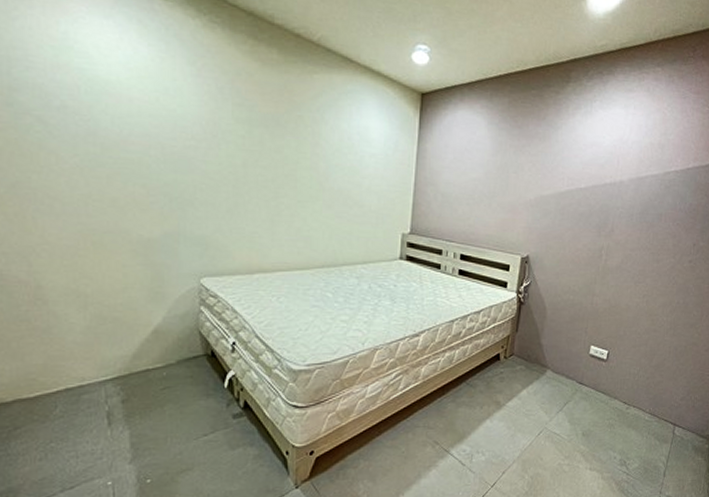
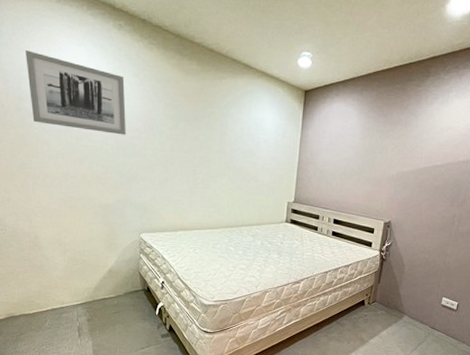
wall art: none [20,20,177,144] -> present [26,50,126,135]

